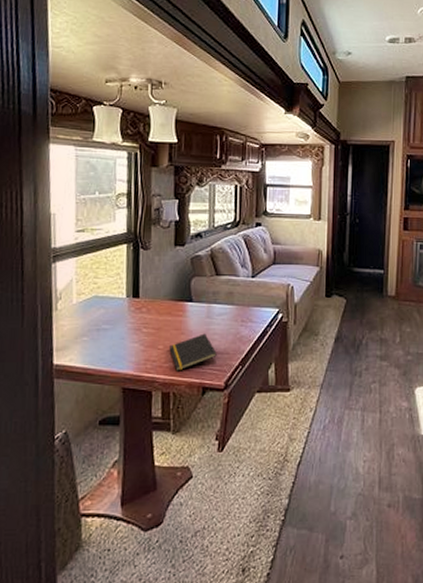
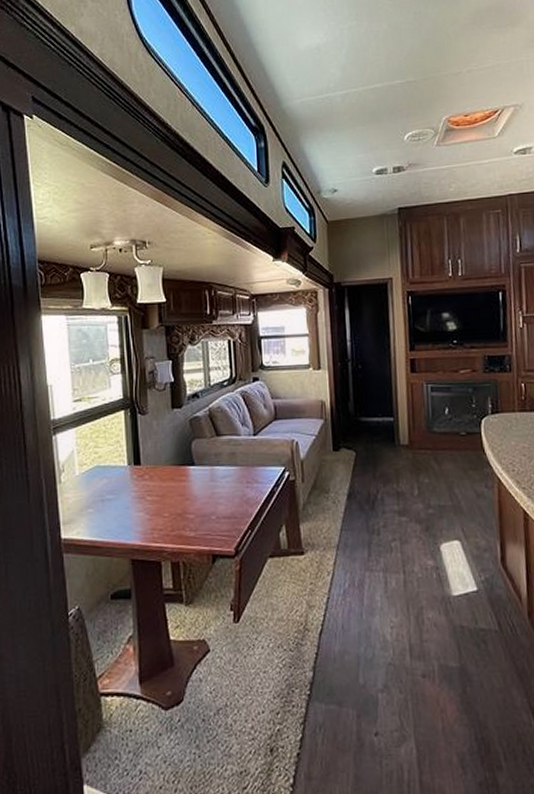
notepad: present [169,333,217,371] -> none [175,498,224,539]

